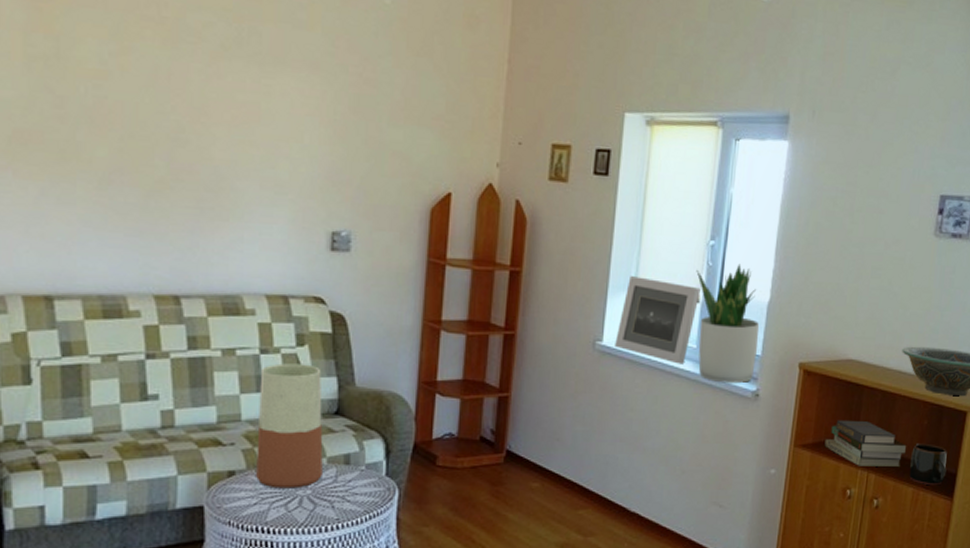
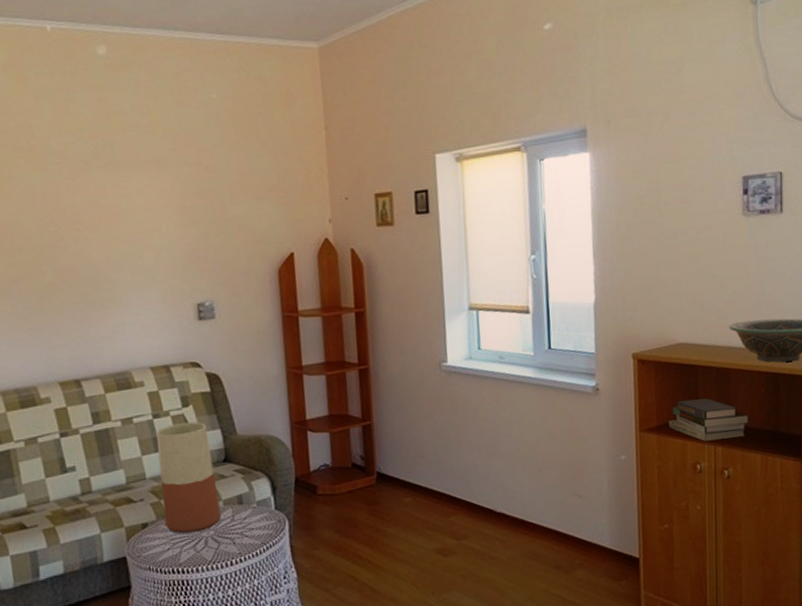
picture frame: present [615,276,701,364] -> none [458,298,530,373]
planter: present [696,264,759,384] -> none [522,272,591,384]
mug: present [909,443,947,486] -> none [754,410,791,450]

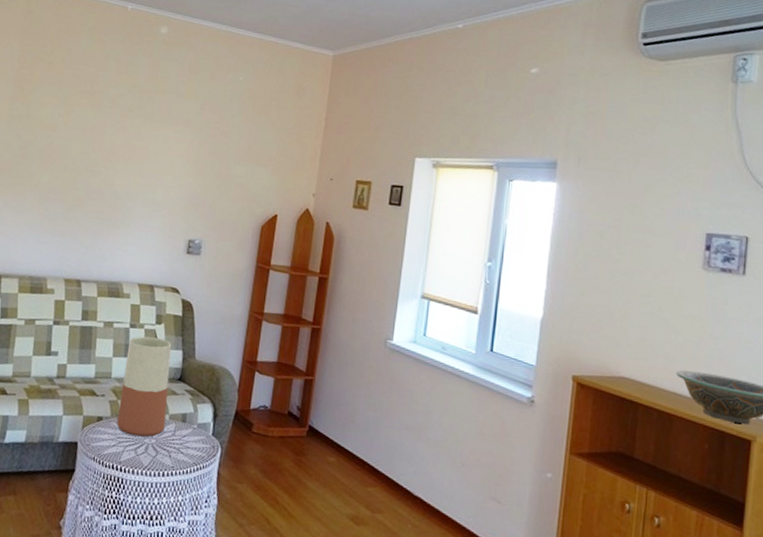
books: present [668,398,748,442] -> none [600,433,686,487]

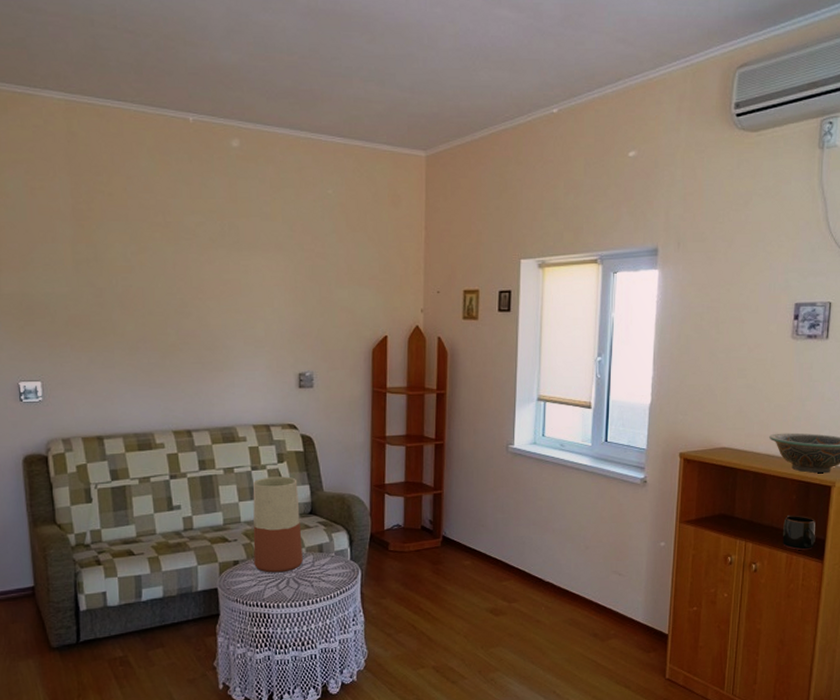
mug: none [692,466,733,513] -> present [783,515,816,551]

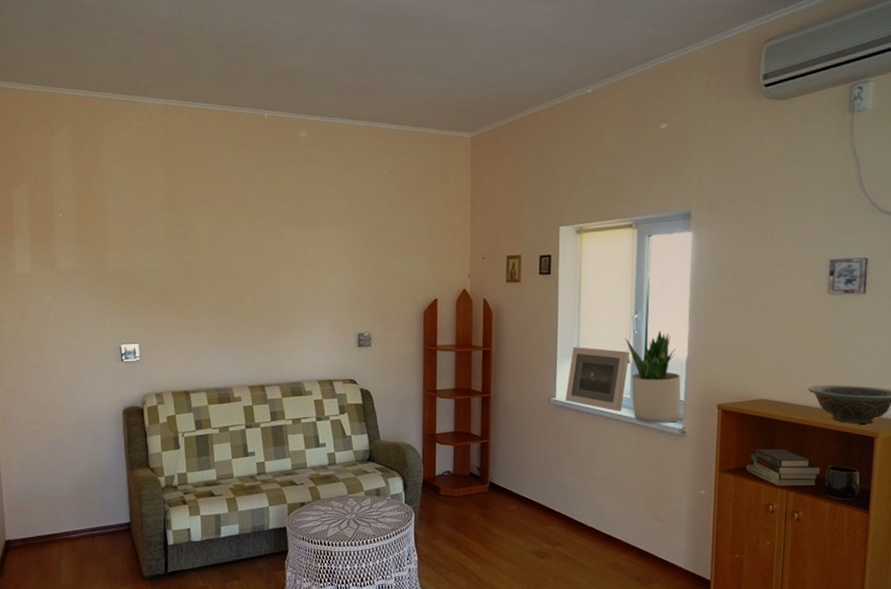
vase: present [252,476,303,573] -> none [317,426,362,514]
picture frame: none [524,391,592,460] -> present [565,347,630,411]
planter: none [587,374,643,474] -> present [625,330,680,424]
books: none [706,498,778,537] -> present [746,448,820,486]

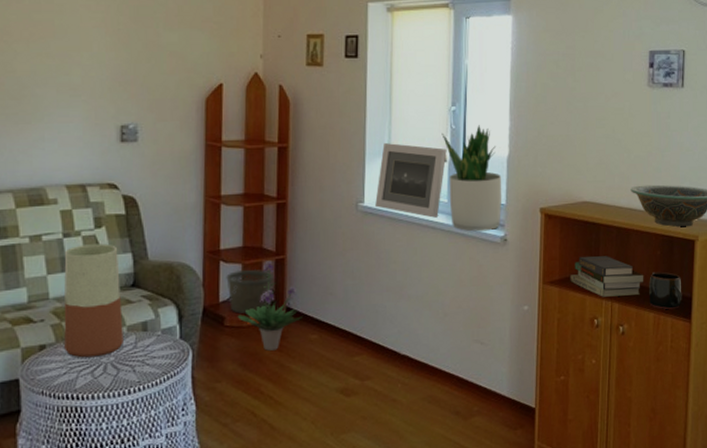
vase: none [317,426,362,514] -> present [63,243,123,358]
basket: none [441,450,480,487] -> present [226,268,275,315]
potted plant: none [450,444,504,517] -> present [237,261,304,351]

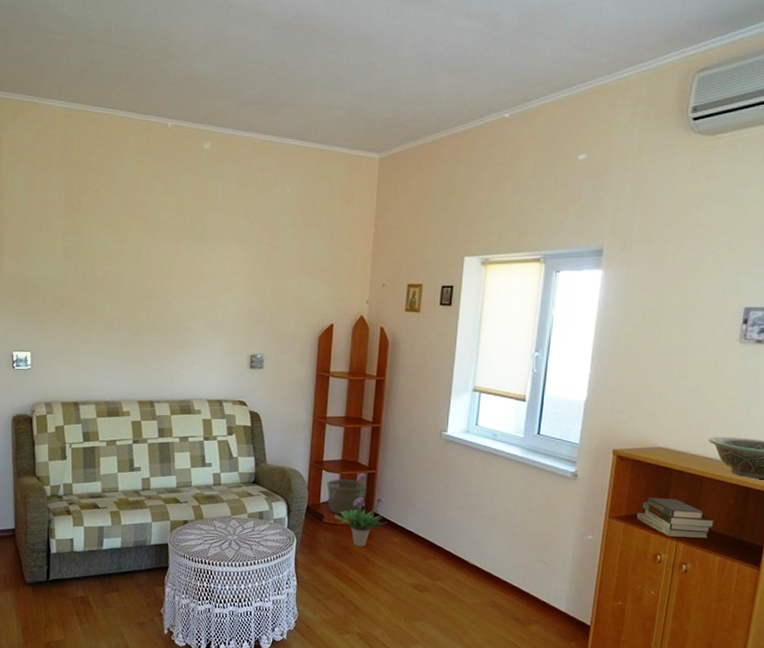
vase: present [63,243,123,358] -> none [201,447,245,535]
picture frame: present [375,143,447,218] -> none [457,382,527,450]
planter: present [441,125,501,232] -> none [523,370,577,466]
mug: present [649,271,682,310] -> none [716,519,754,556]

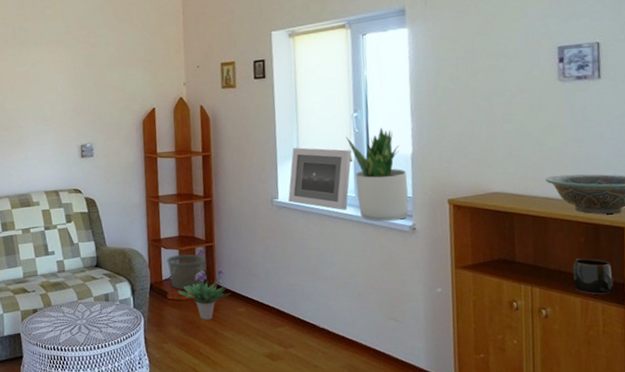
picture frame: none [457,382,527,450] -> present [288,147,352,210]
planter: none [523,370,577,466] -> present [346,127,409,222]
books: present [636,497,713,538] -> none [484,243,566,282]
mug: none [716,519,754,556] -> present [573,258,613,296]

